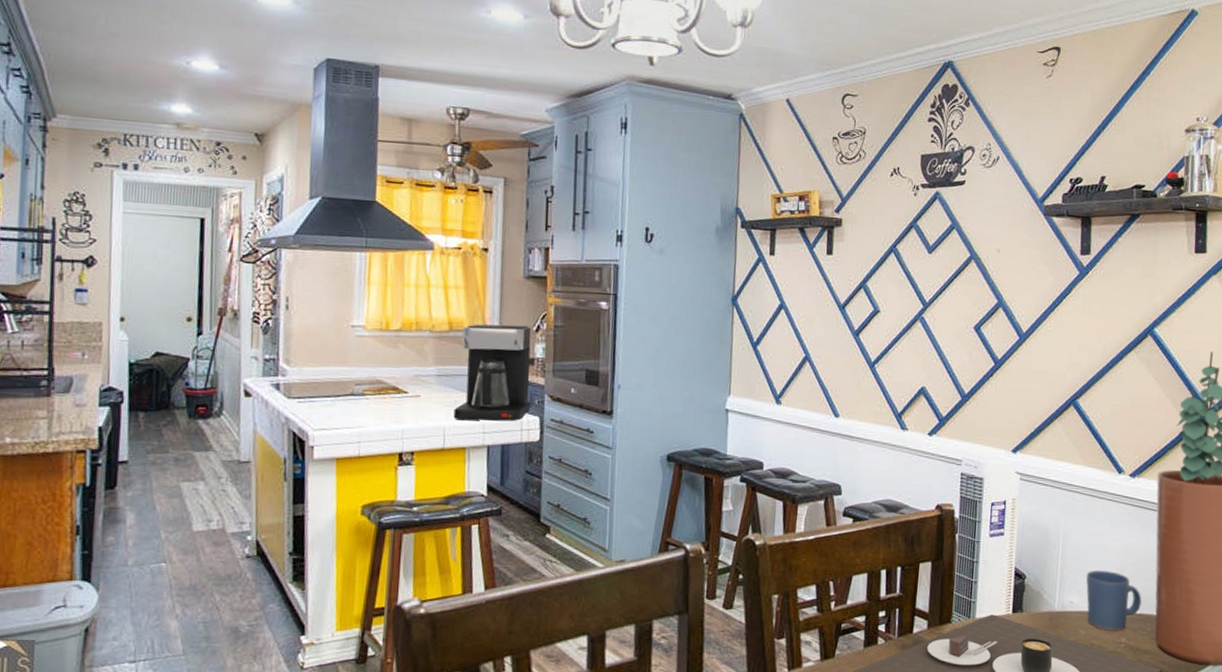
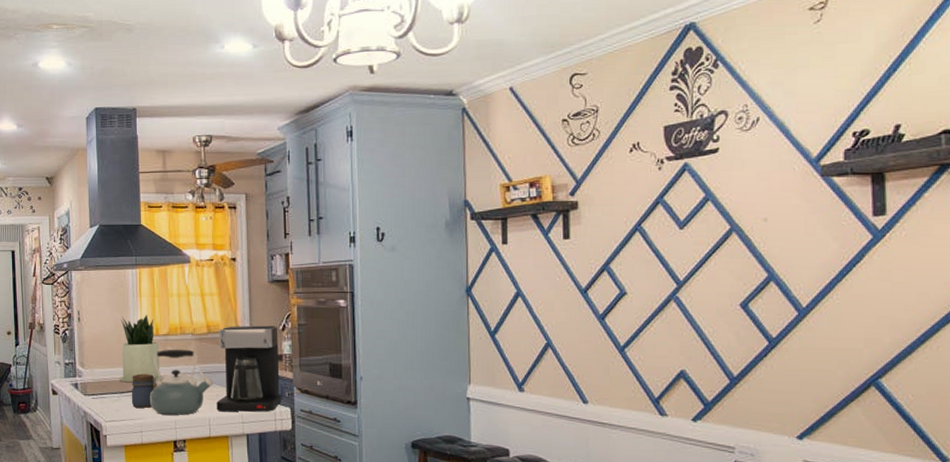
planter: none [334,306,392,386] -> present [119,315,164,384]
jar: none [348,374,383,416] -> present [131,374,157,409]
kettle: none [371,347,453,424] -> present [149,349,214,415]

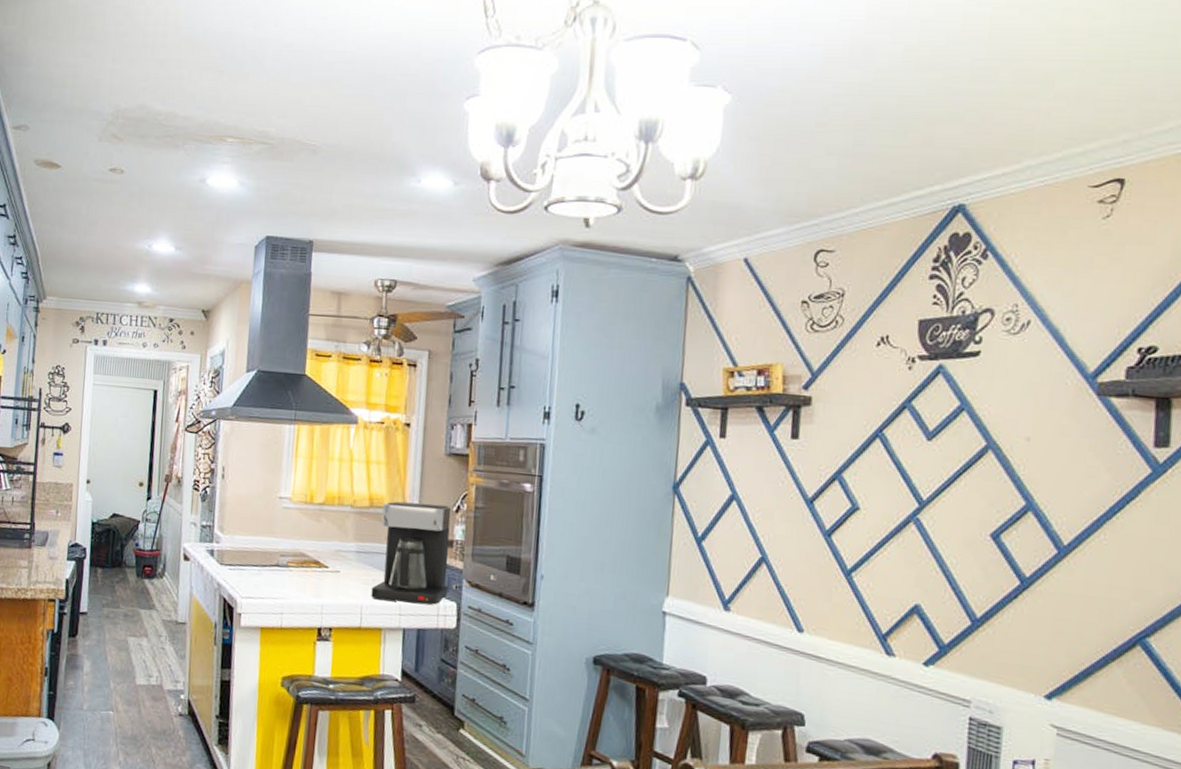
planter: present [119,315,164,384] -> none [262,477,314,558]
jar: present [131,374,157,409] -> none [273,546,306,587]
kettle: present [149,349,214,415] -> none [294,521,371,599]

